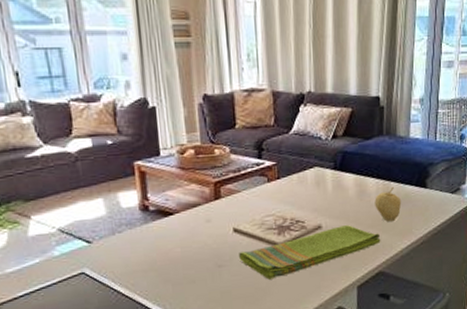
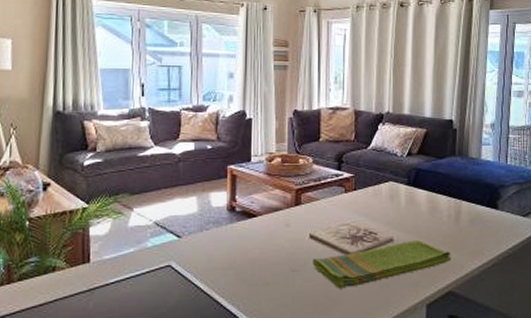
fruit: present [375,186,402,222] -> none [446,205,473,240]

